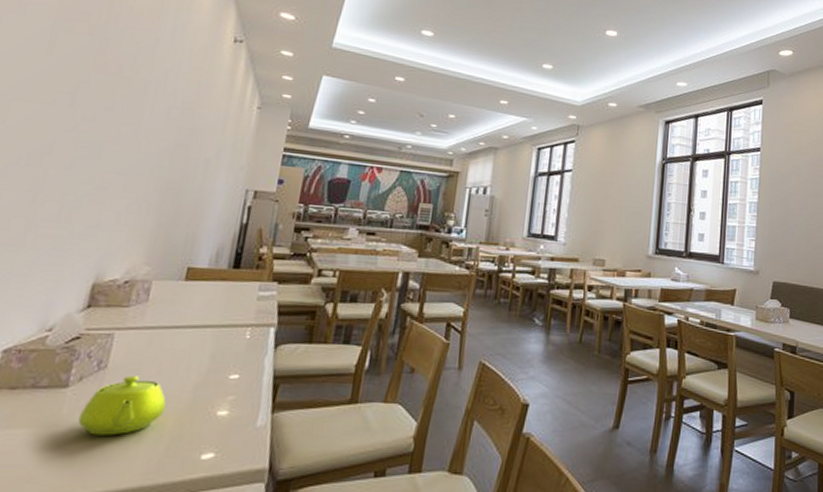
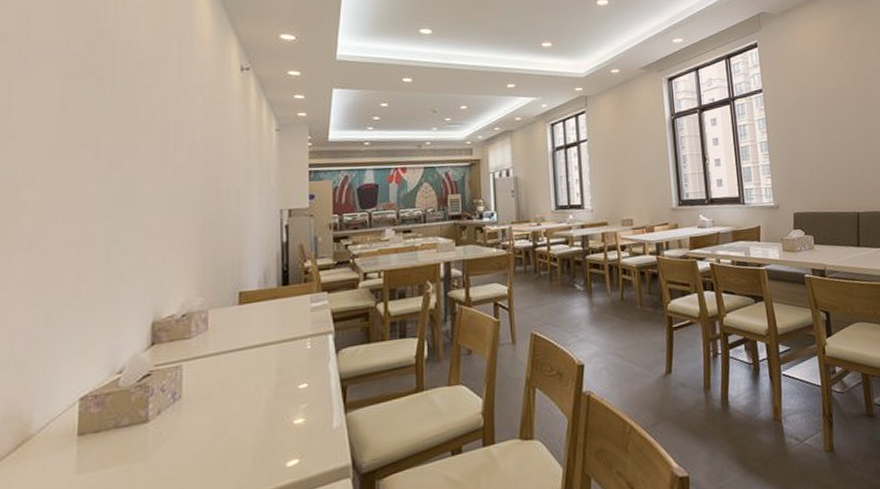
teapot: present [78,375,166,436] -> none [164,400,243,462]

